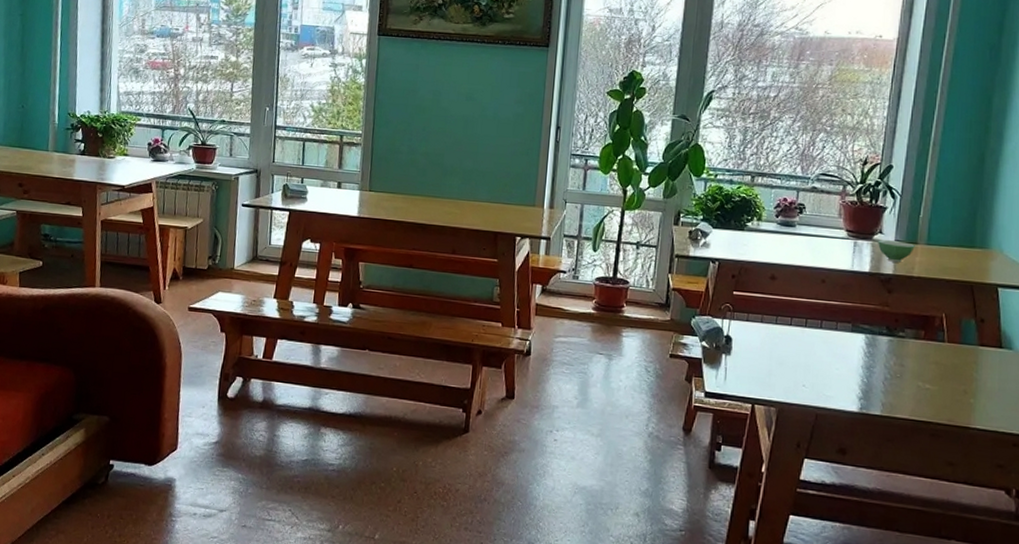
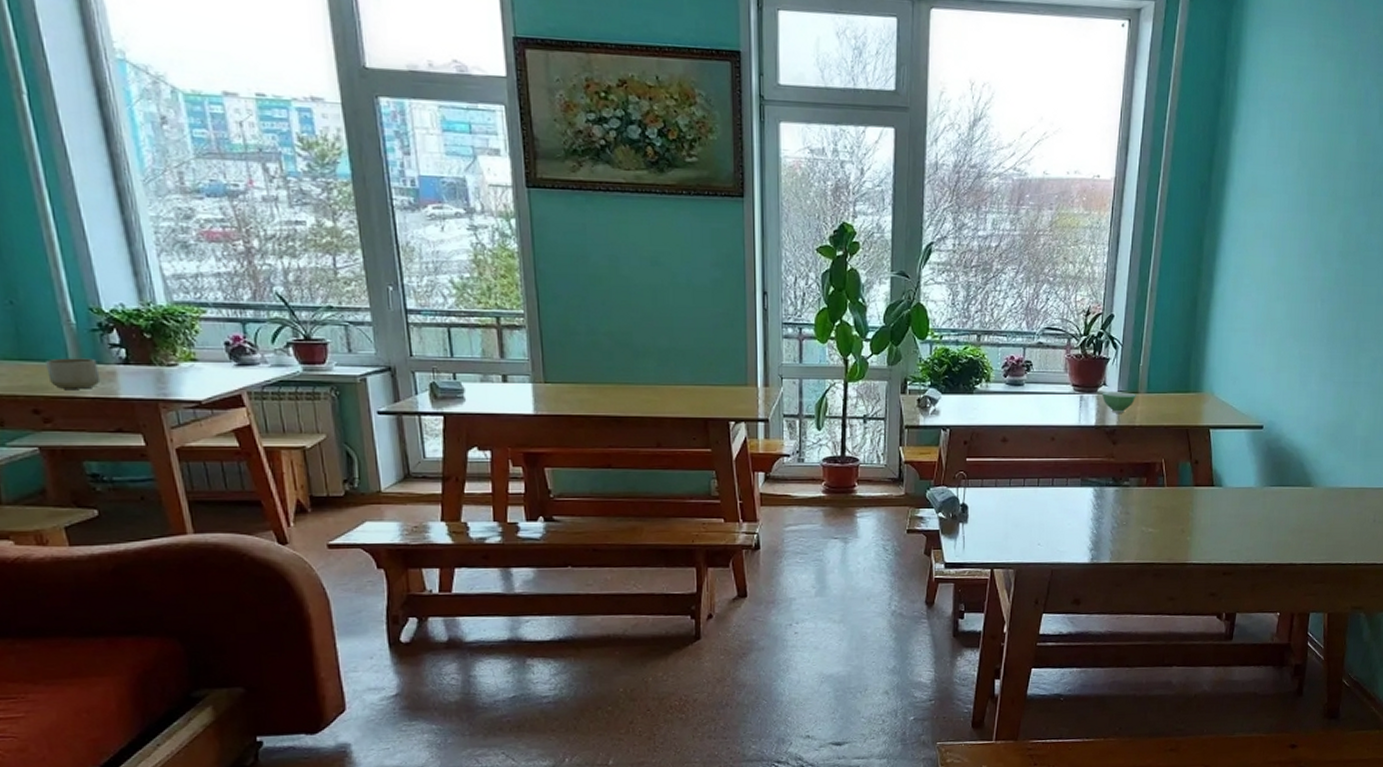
cup: none [33,147,65,171] -> present [44,358,101,389]

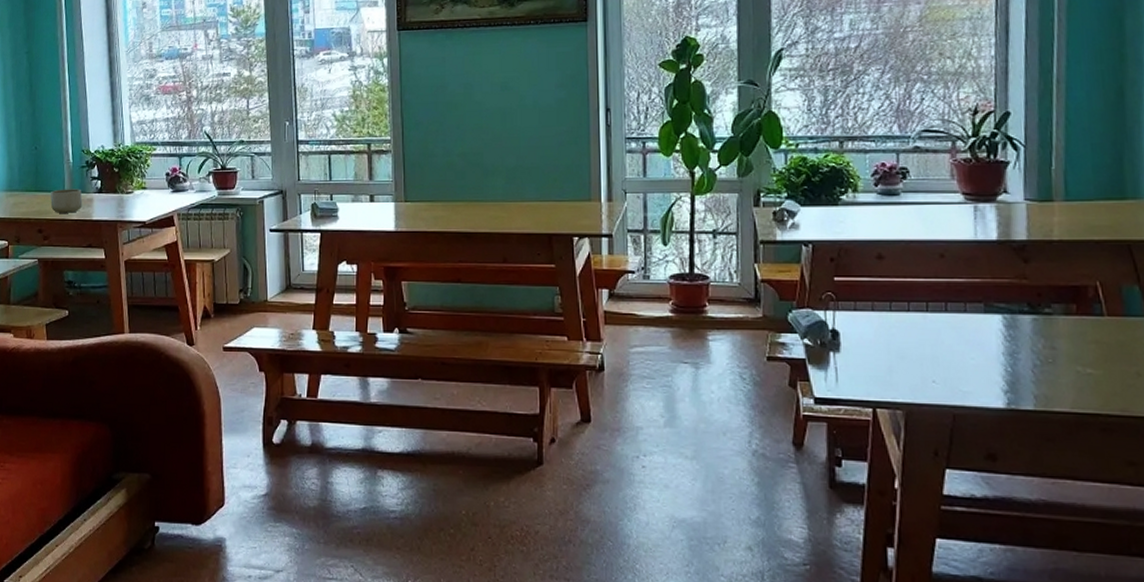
bowl: present [1101,392,1136,413] -> none [1002,200,1051,226]

